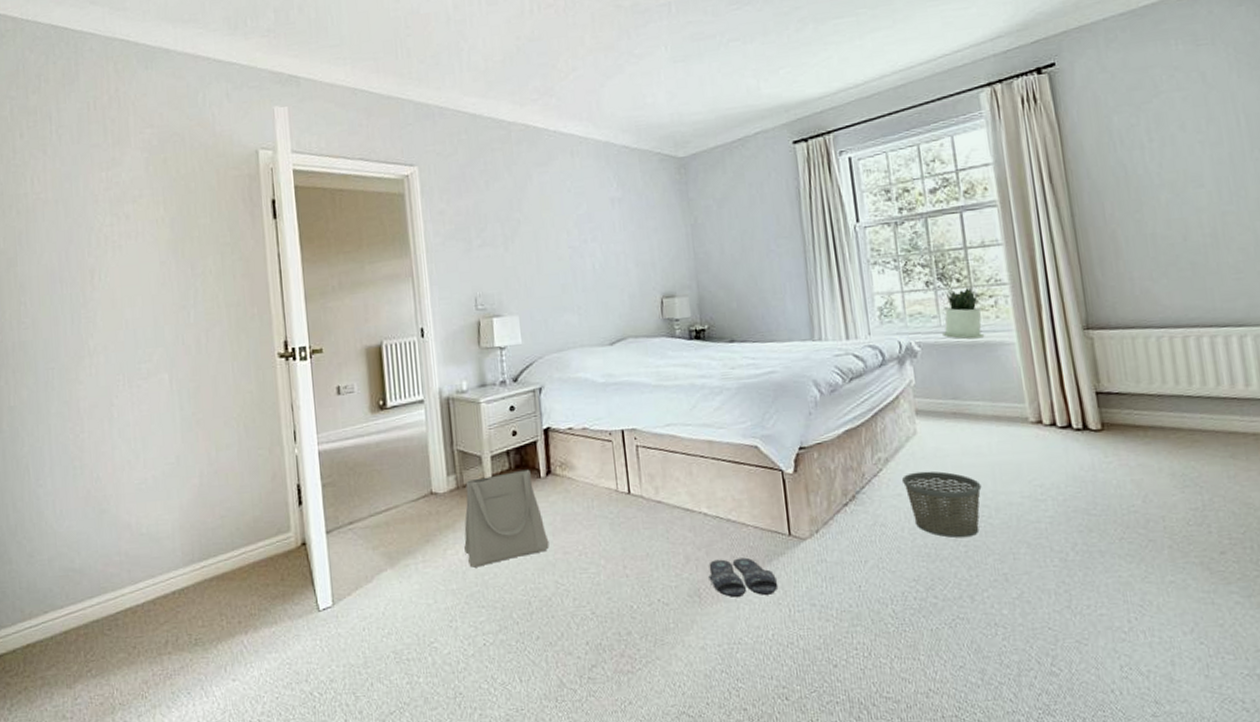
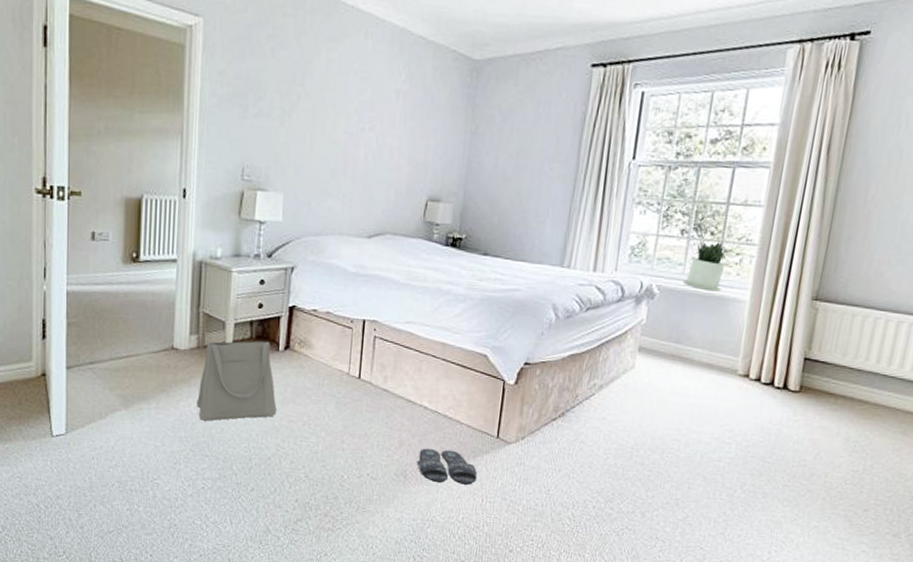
basket: present [901,471,982,538] -> none [609,401,679,464]

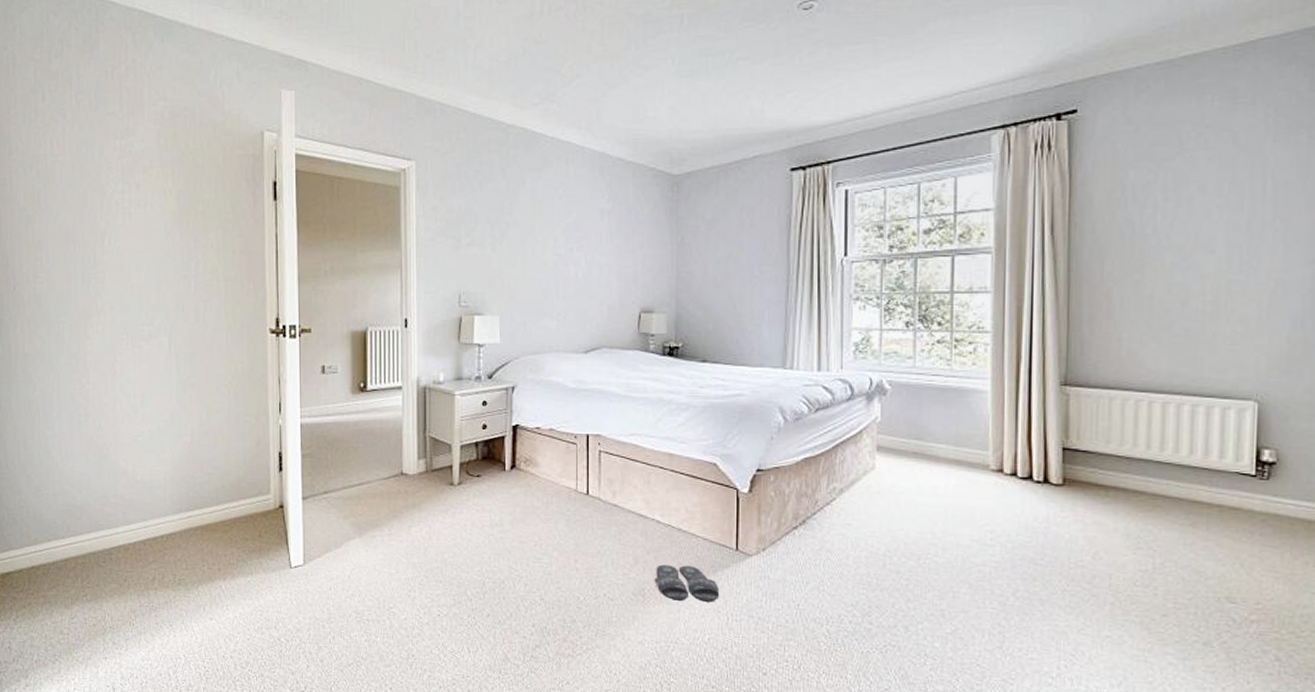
tote bag: present [197,340,277,421] -> none [428,461,507,546]
planter: present [682,239,726,292] -> none [914,331,959,383]

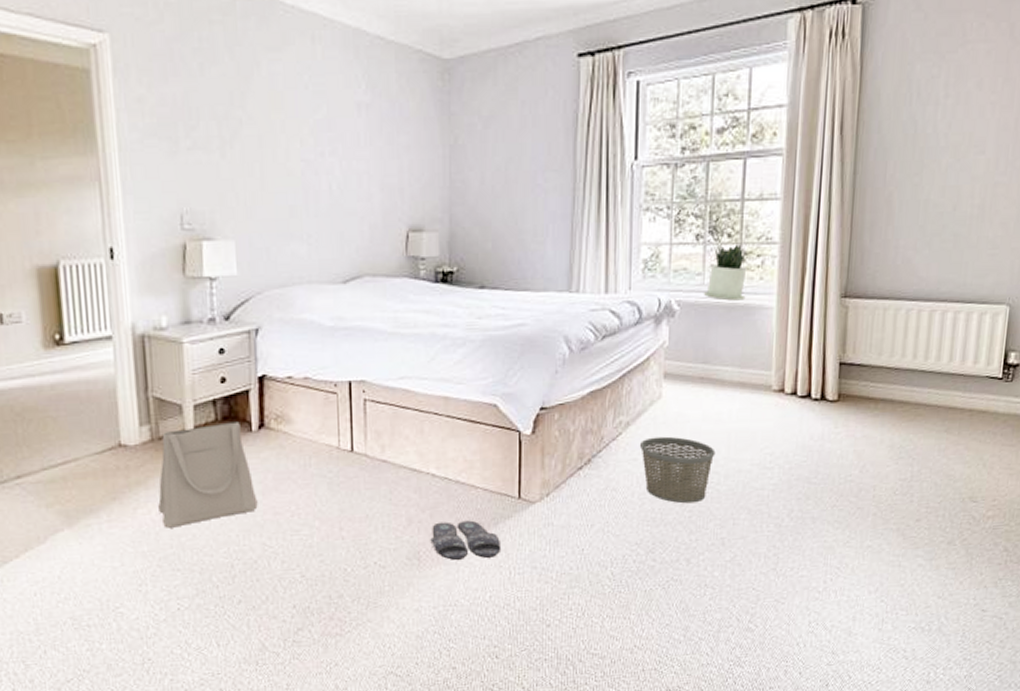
tote bag: none [428,461,507,546] -> present [158,421,258,528]
basket: none [853,505,932,572] -> present [639,436,716,504]
planter: none [914,331,959,383] -> present [703,243,747,301]

